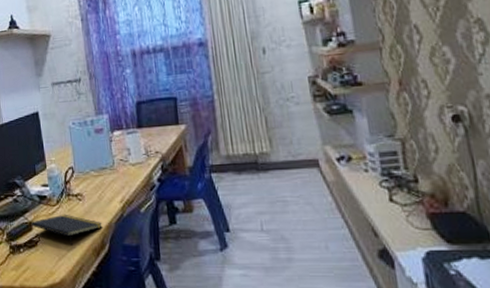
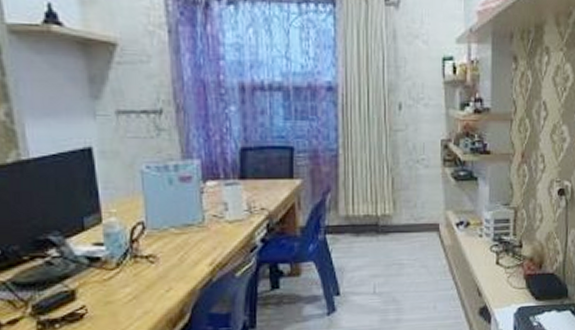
notepad: present [31,214,102,246] -> none [73,279,182,317]

